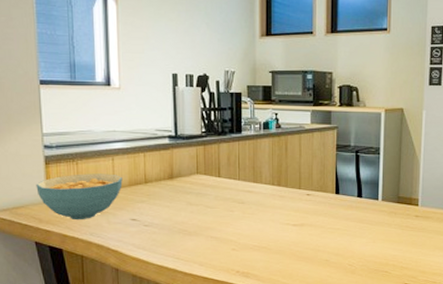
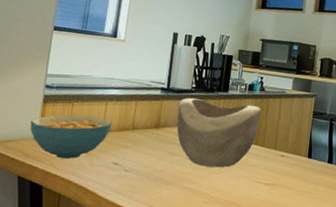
decorative bowl: none [190,143,281,214] -> present [176,97,261,168]

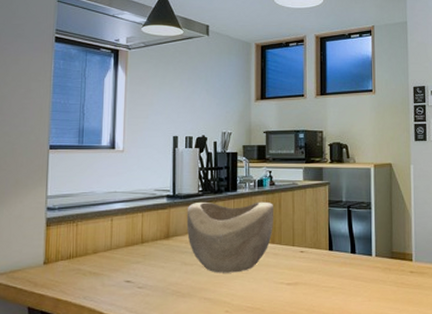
cereal bowl: present [30,114,112,159] -> none [35,234,120,284]

